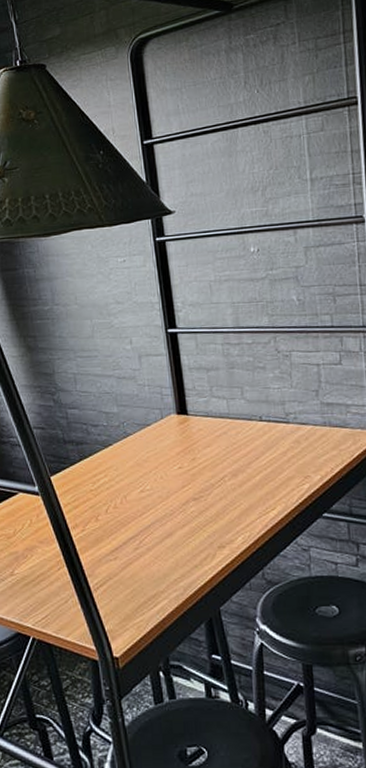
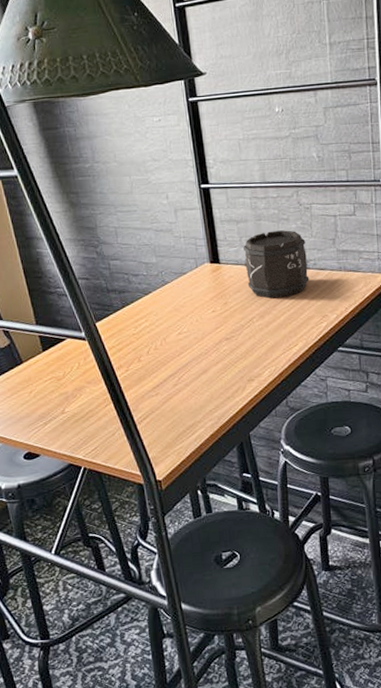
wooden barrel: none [214,379,289,455] -> present [243,230,310,299]

